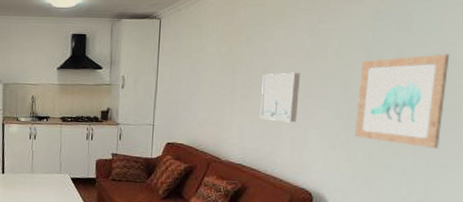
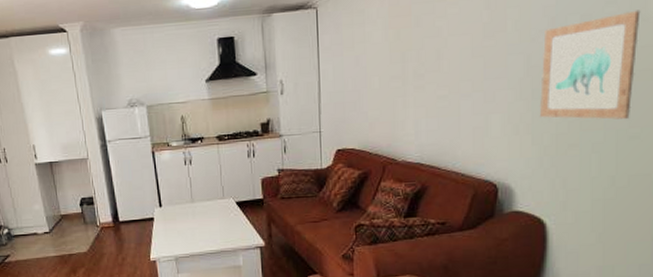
wall art: present [259,72,300,123] -> none [435,52,478,110]

